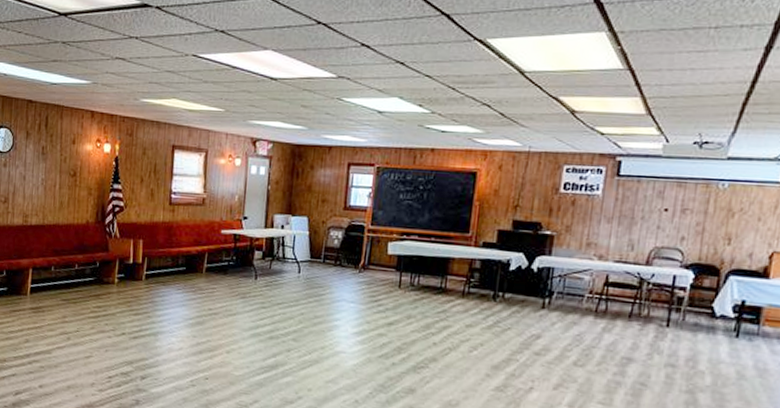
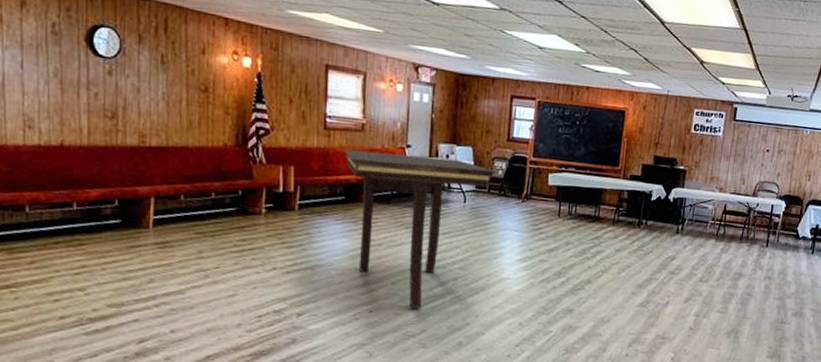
dining table: none [186,223,332,379] -> present [343,149,497,309]

